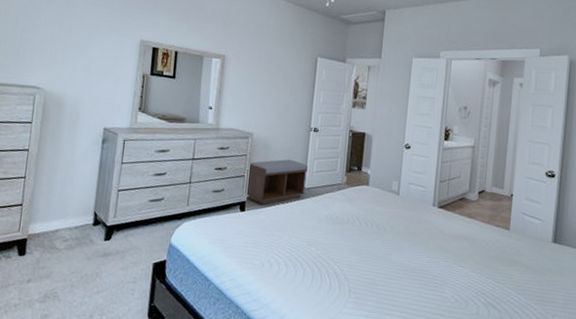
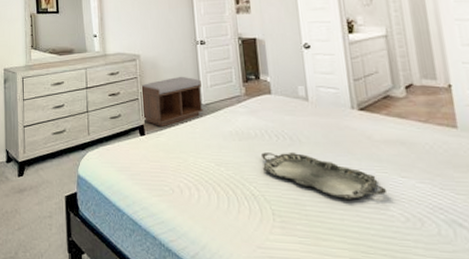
serving tray: none [349,237,446,282] -> present [260,151,387,199]

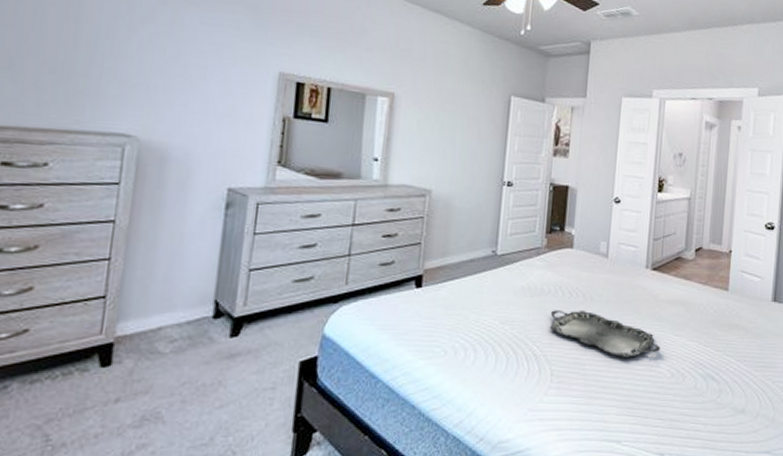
bench: present [140,76,204,128] -> none [422,220,500,279]

